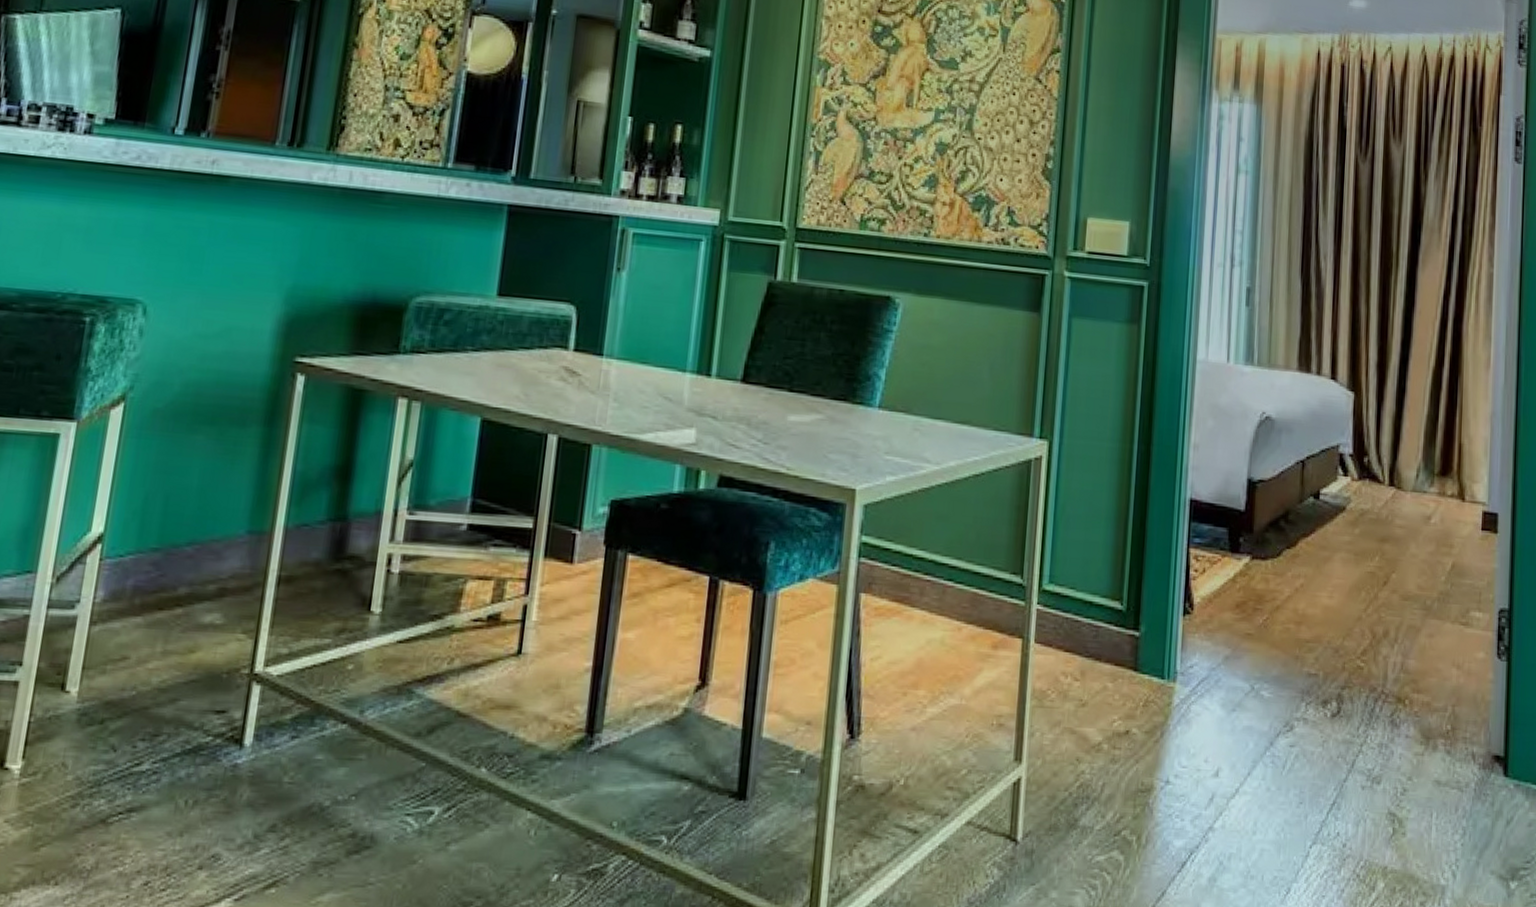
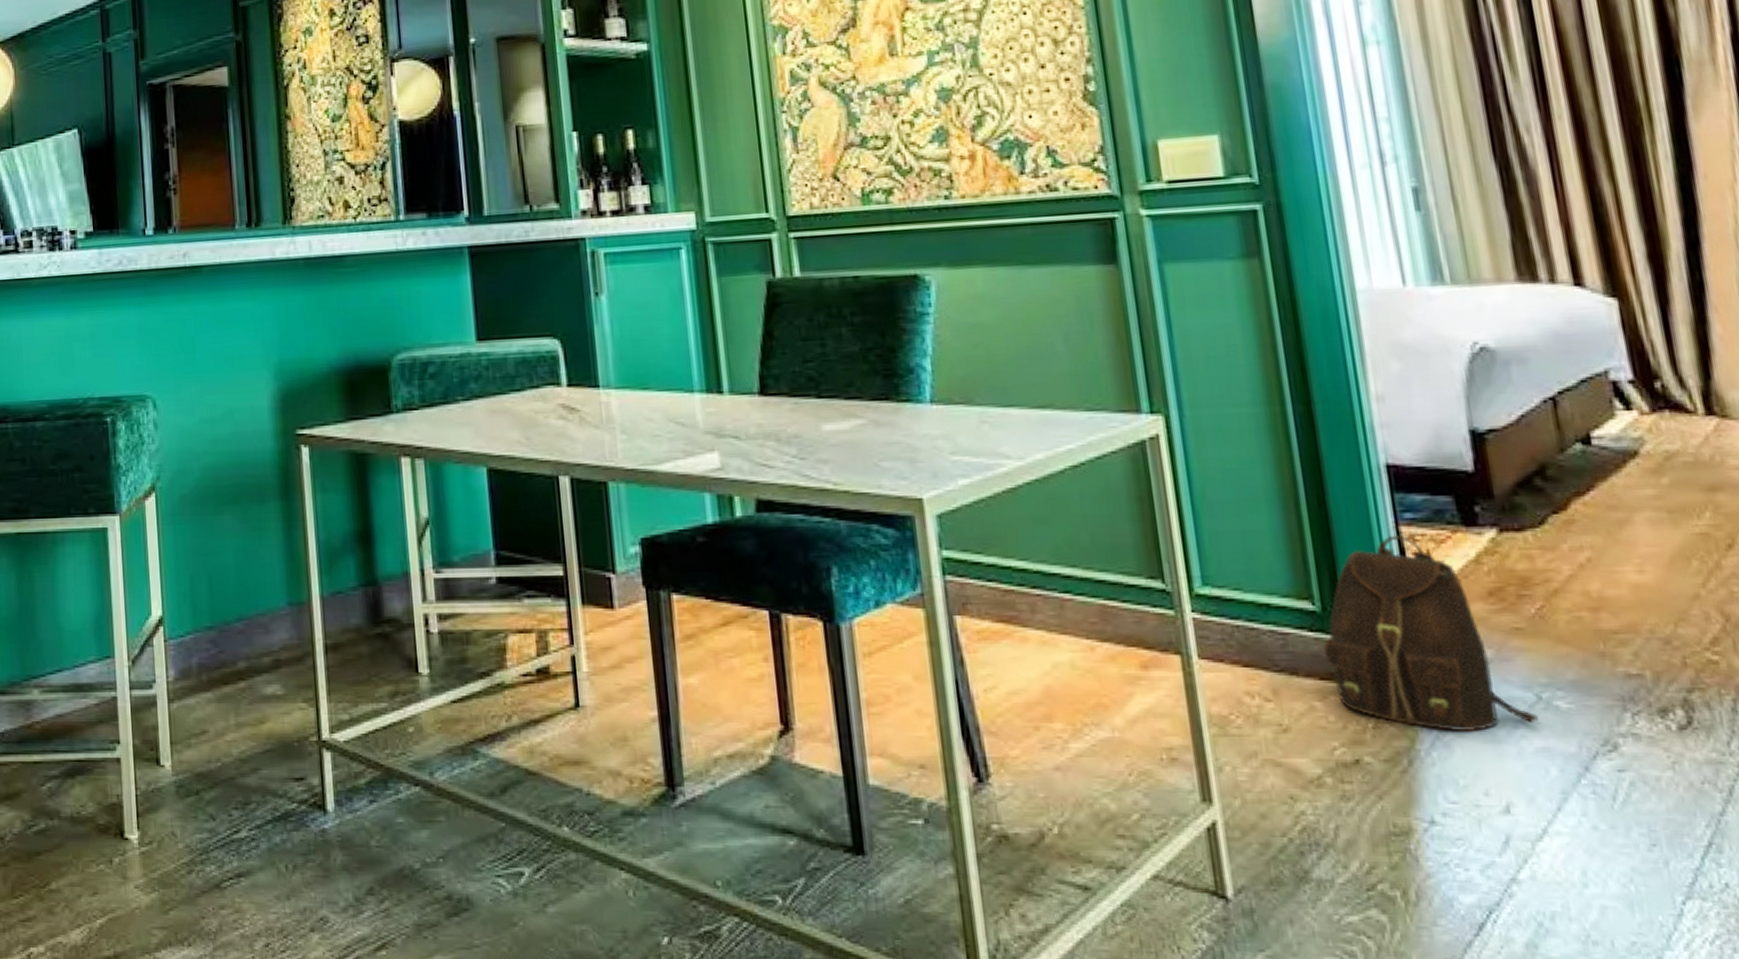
backpack: none [1118,554,1250,712] -> present [1323,535,1540,731]

